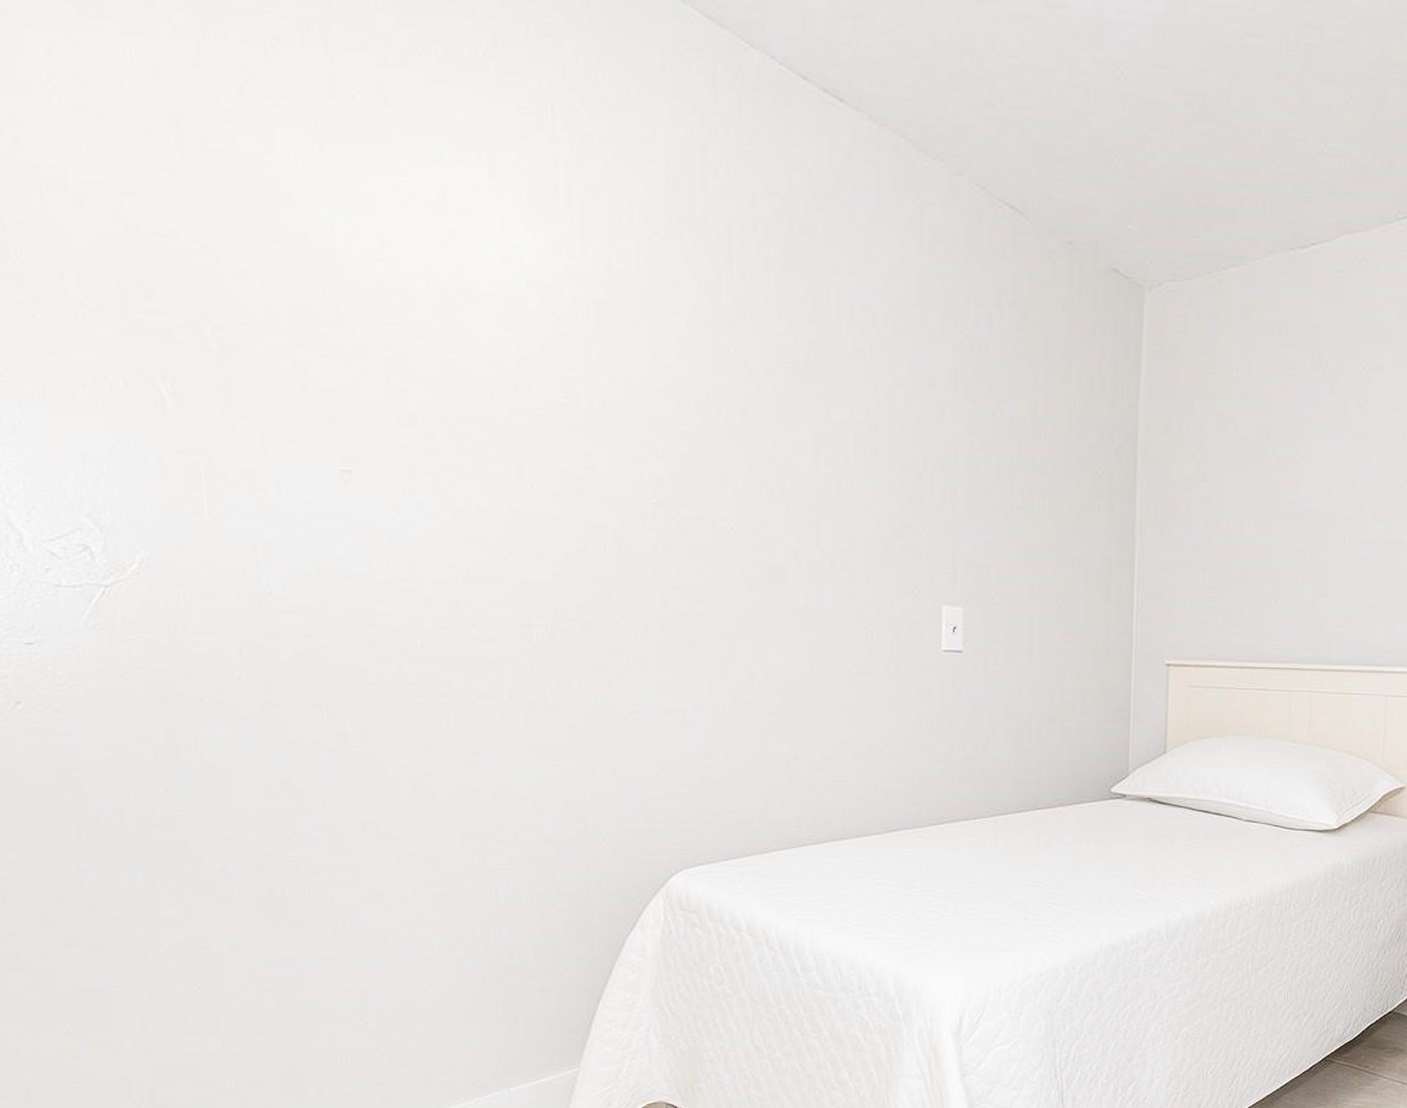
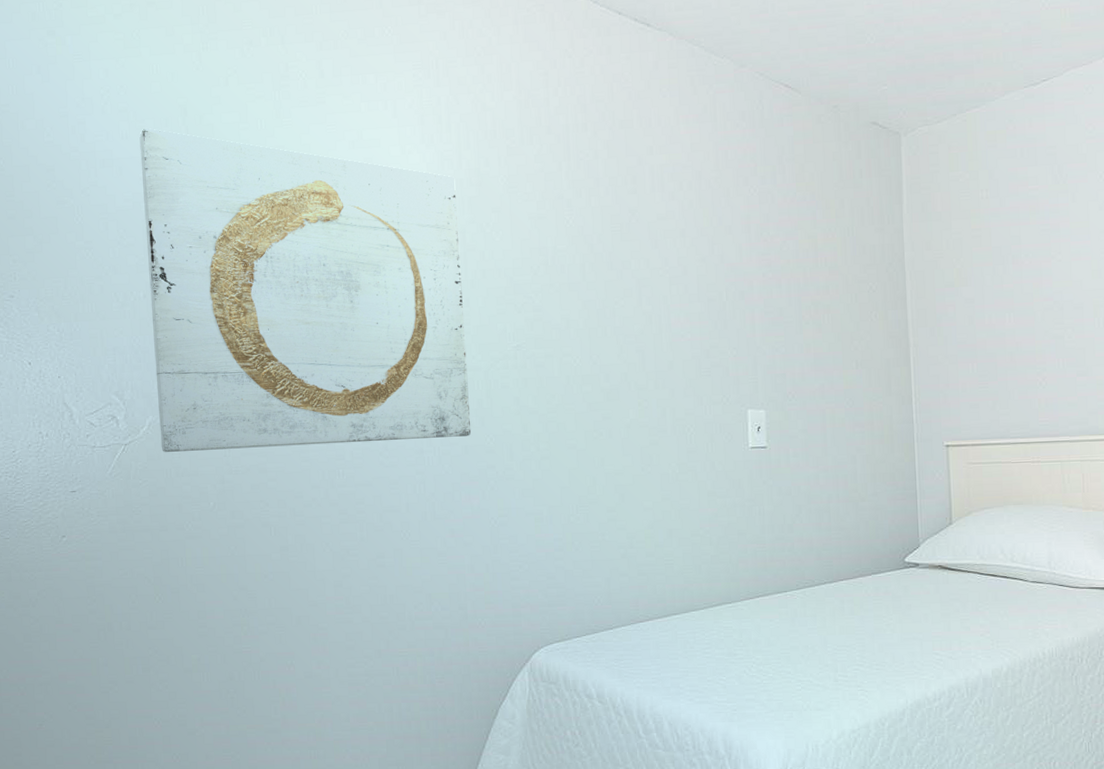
wall art: none [107,141,595,611] -> present [139,128,472,452]

